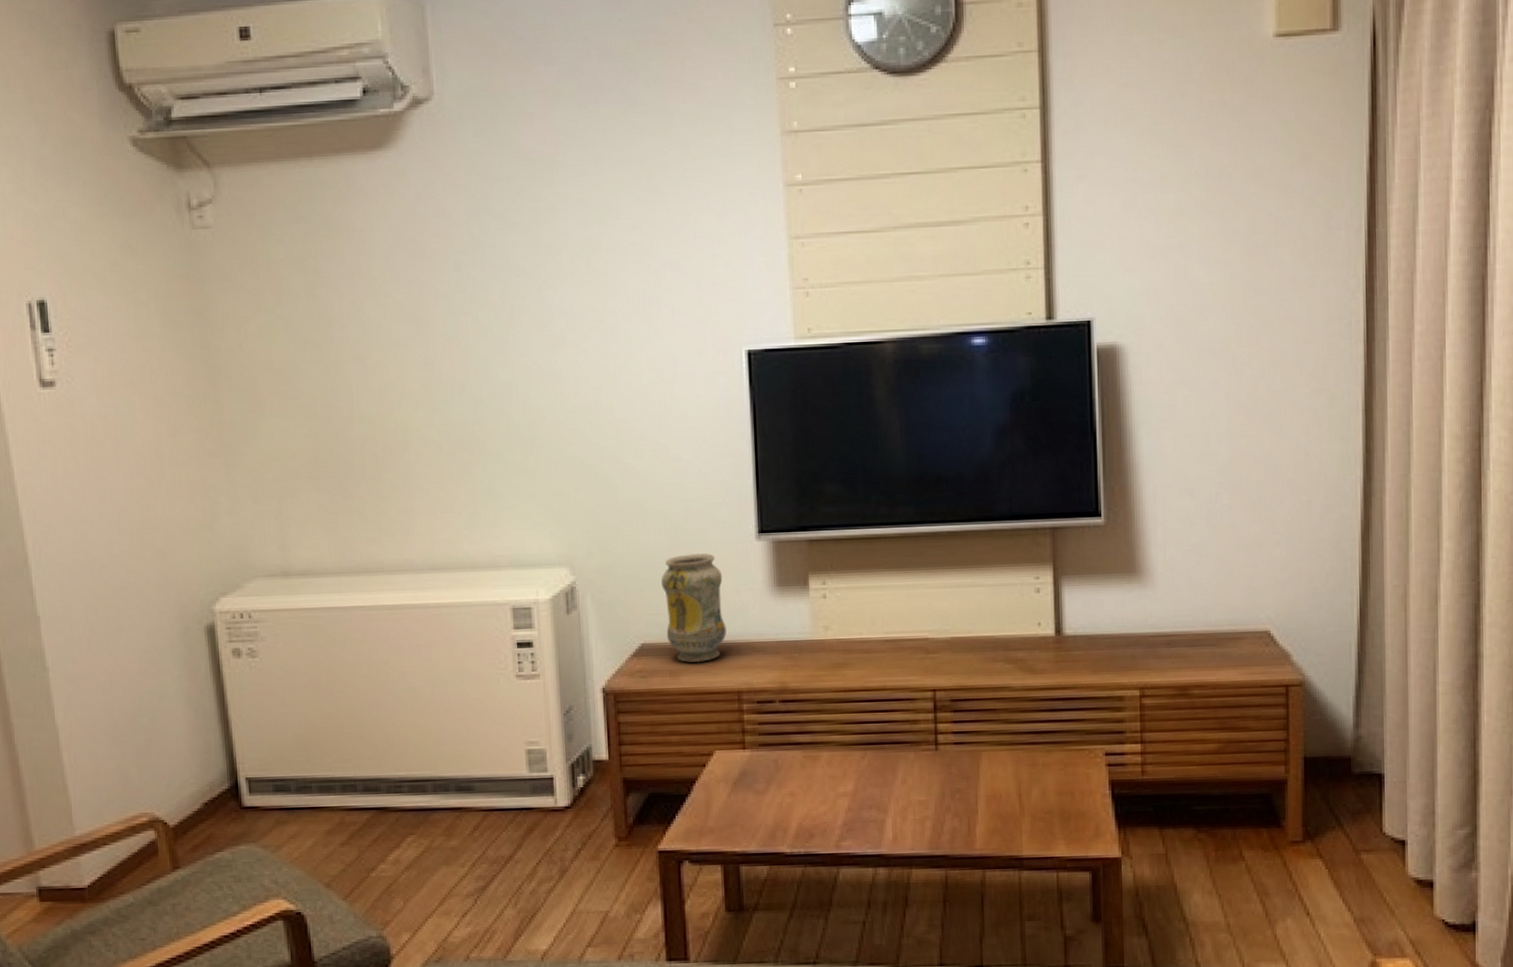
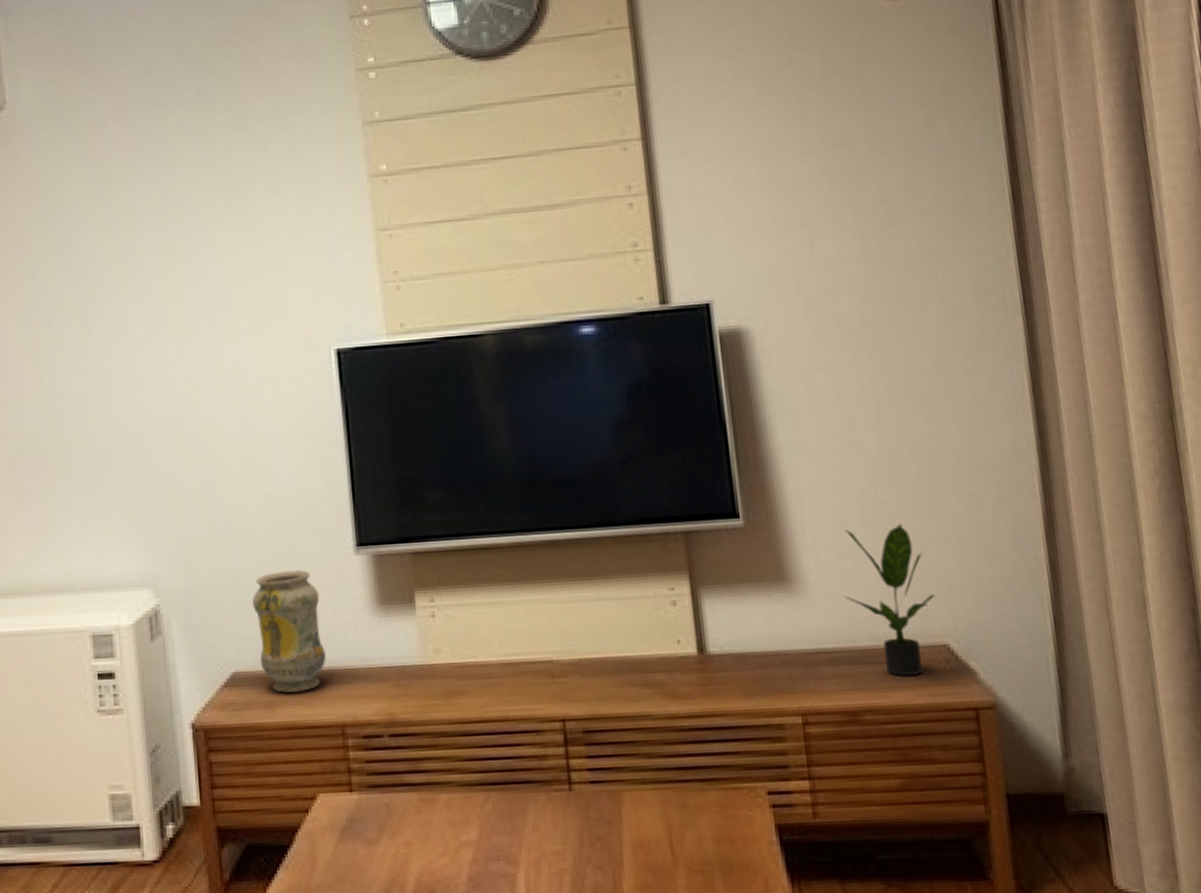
potted plant: none [1186,525,1262,658] -> present [844,523,935,677]

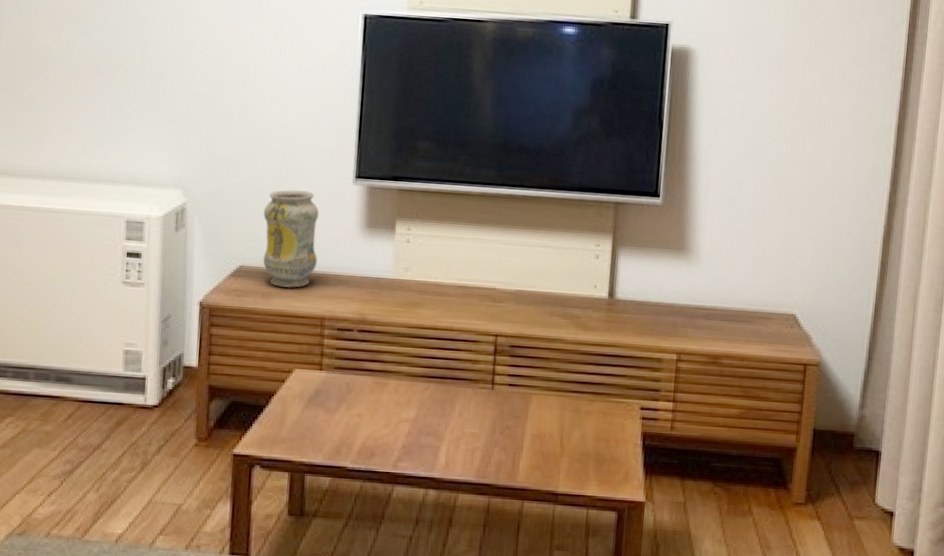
potted plant: present [844,523,935,677] -> none [727,217,793,334]

